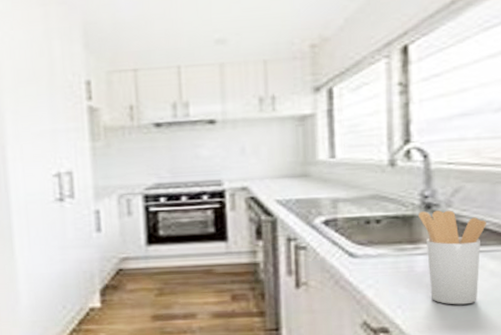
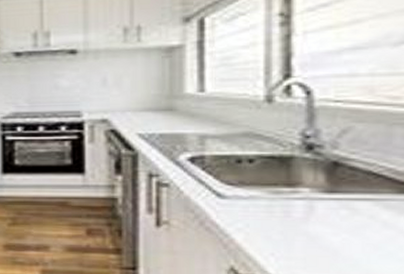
utensil holder: present [419,210,486,305] -> none [298,152,379,257]

